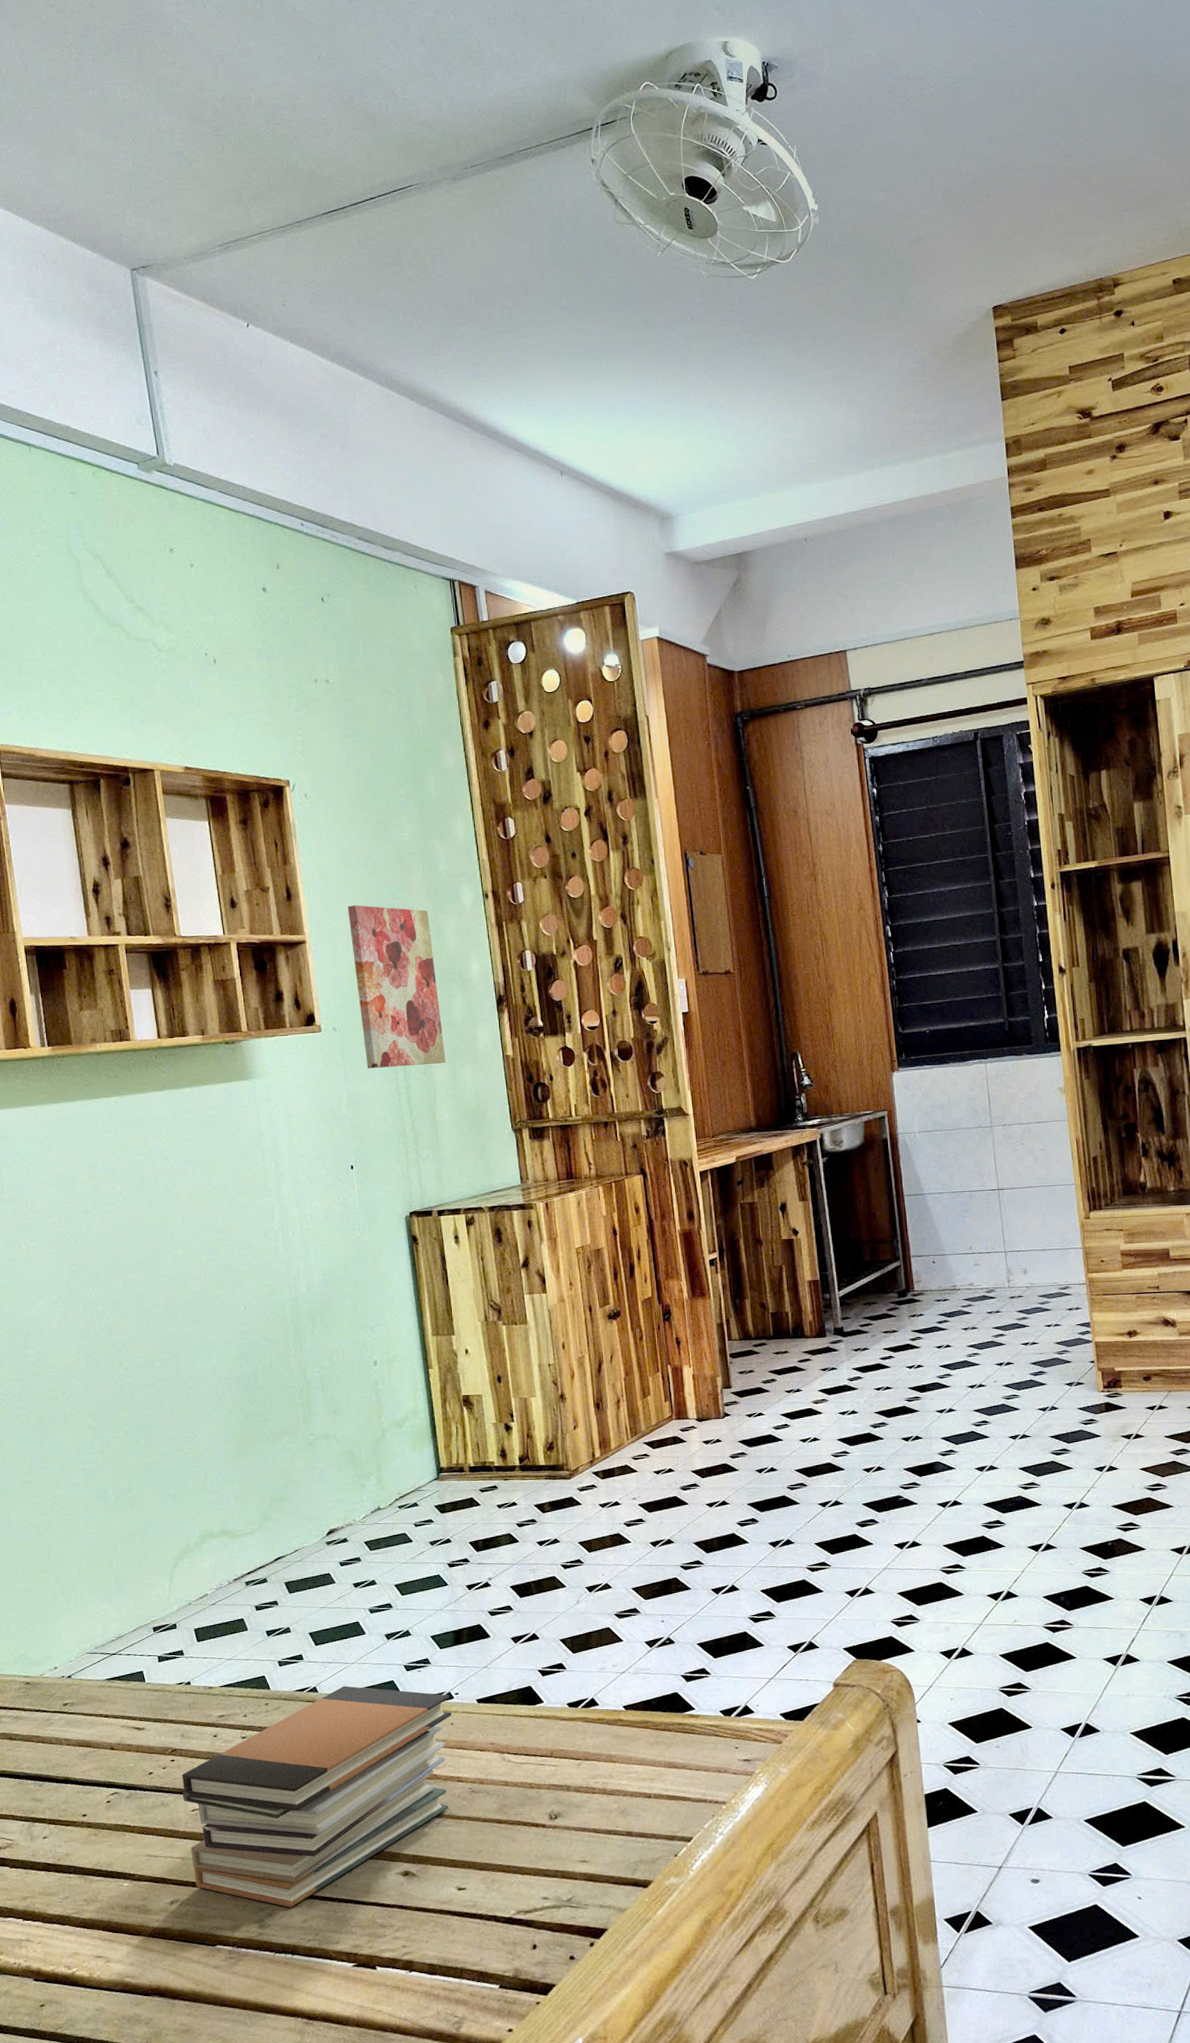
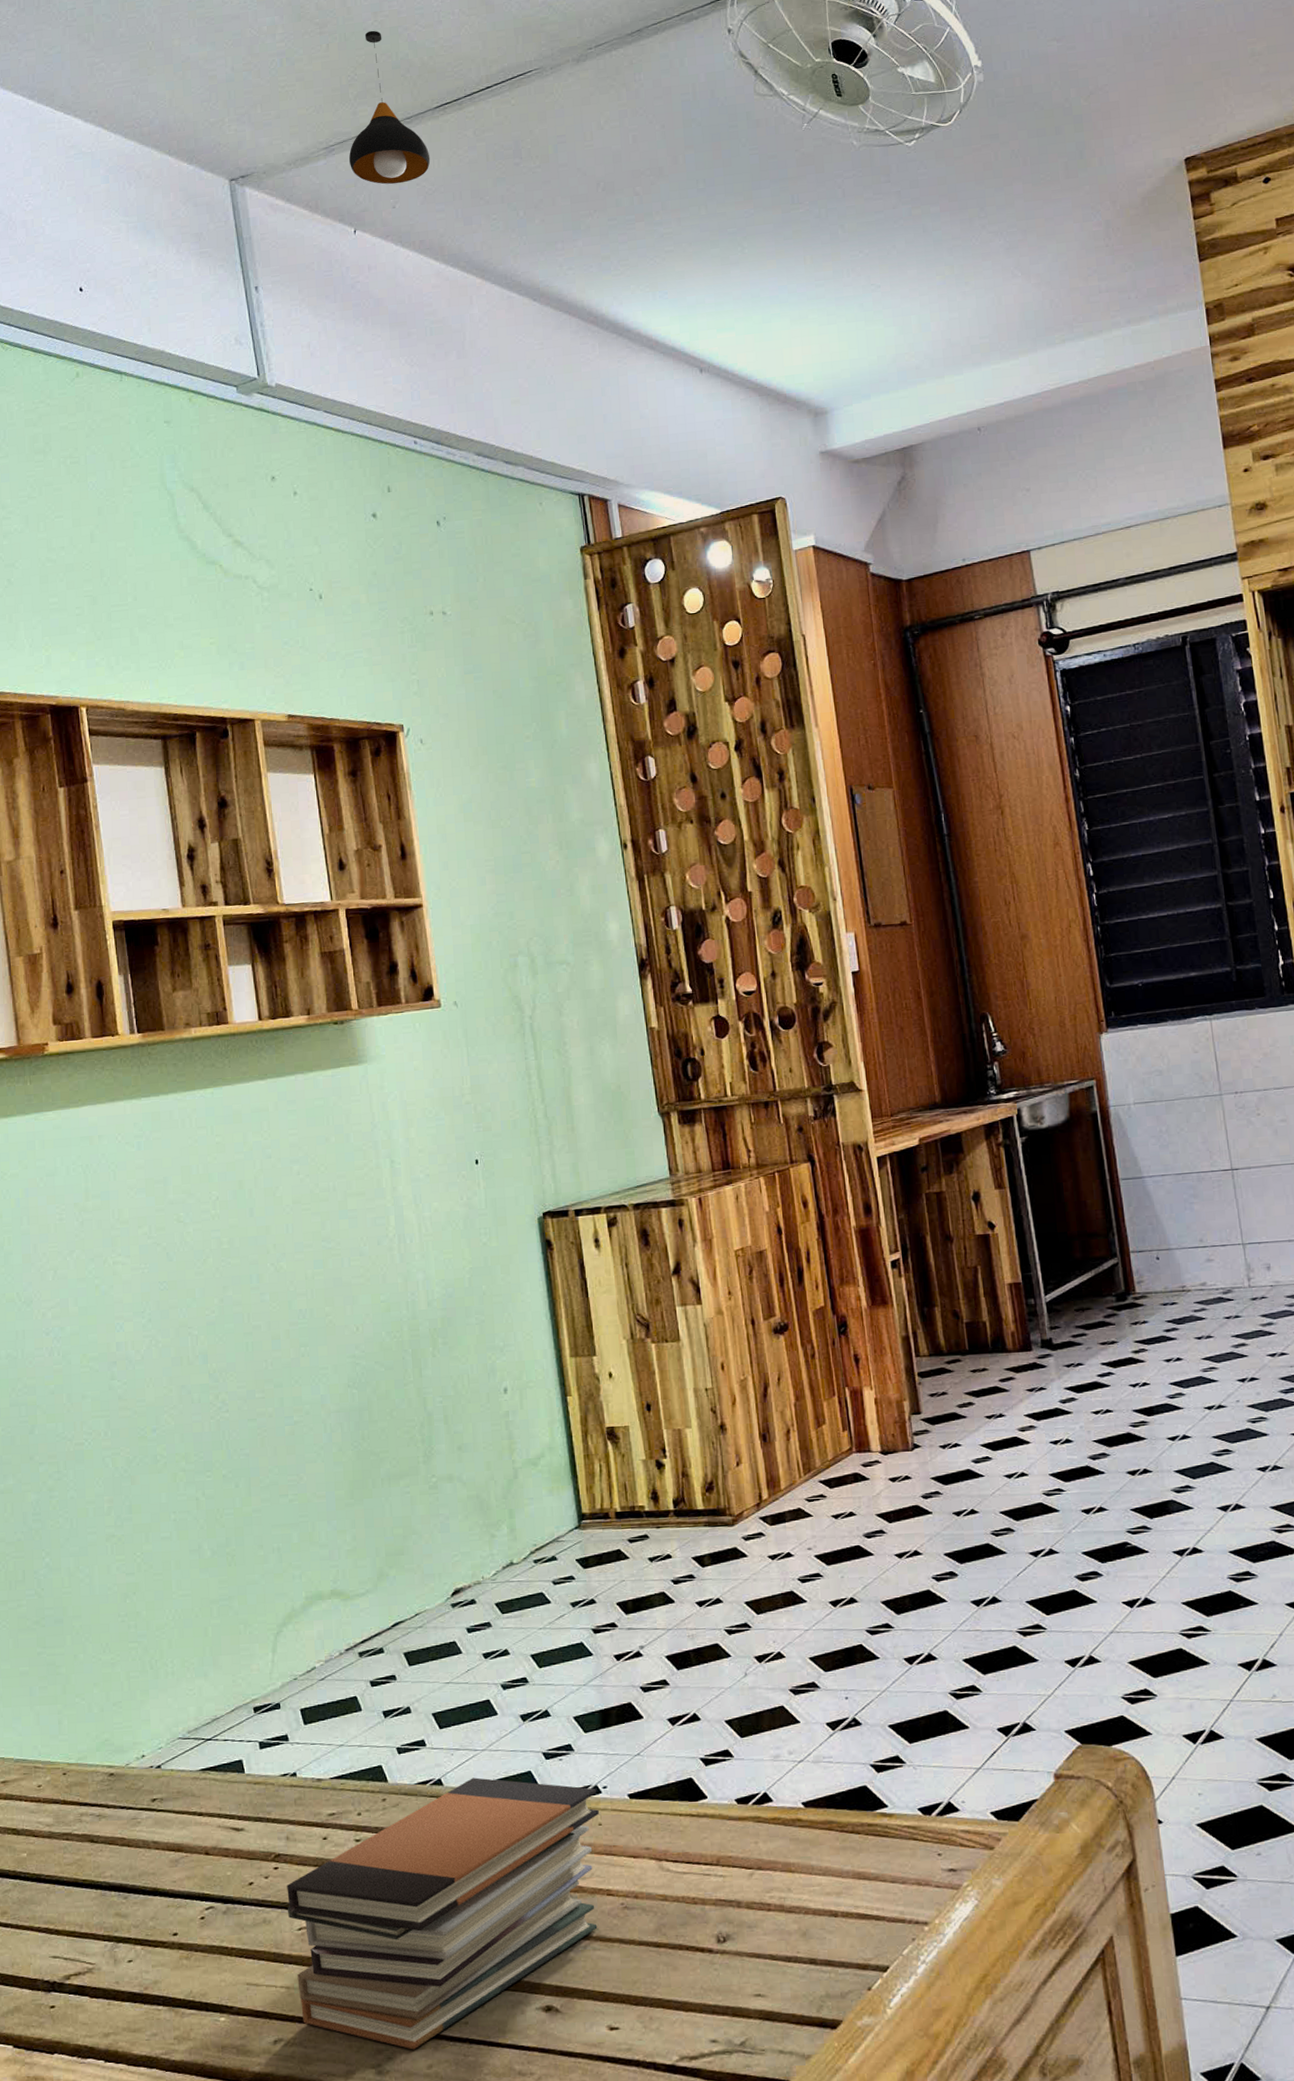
pendant light: none [242,136,318,284] -> present [348,30,431,185]
wall art: present [347,905,446,1068] -> none [469,861,582,1047]

